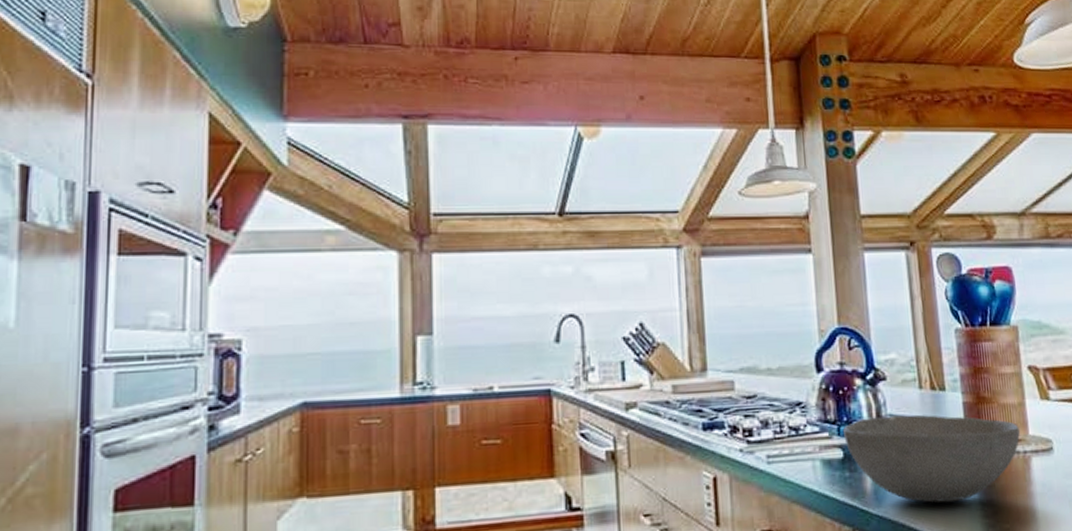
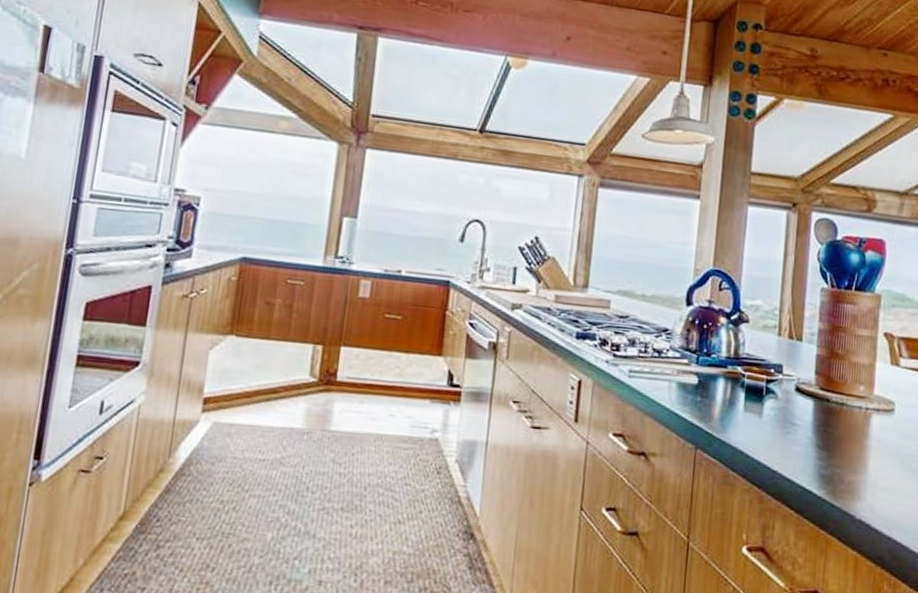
bowl: present [842,414,1020,503] -> none [701,352,866,441]

